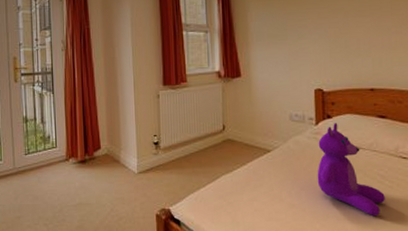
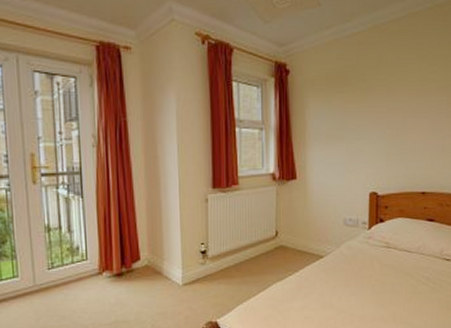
teddy bear: present [317,123,385,215] -> none [367,227,428,316]

